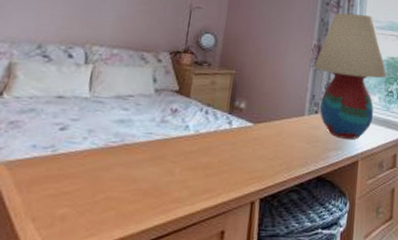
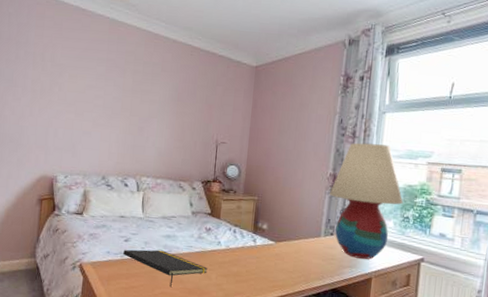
notepad: none [55,139,171,190] -> present [123,249,208,288]

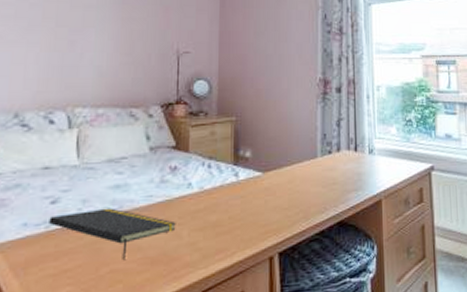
table lamp: present [329,143,403,259] -> none [321,40,403,178]

